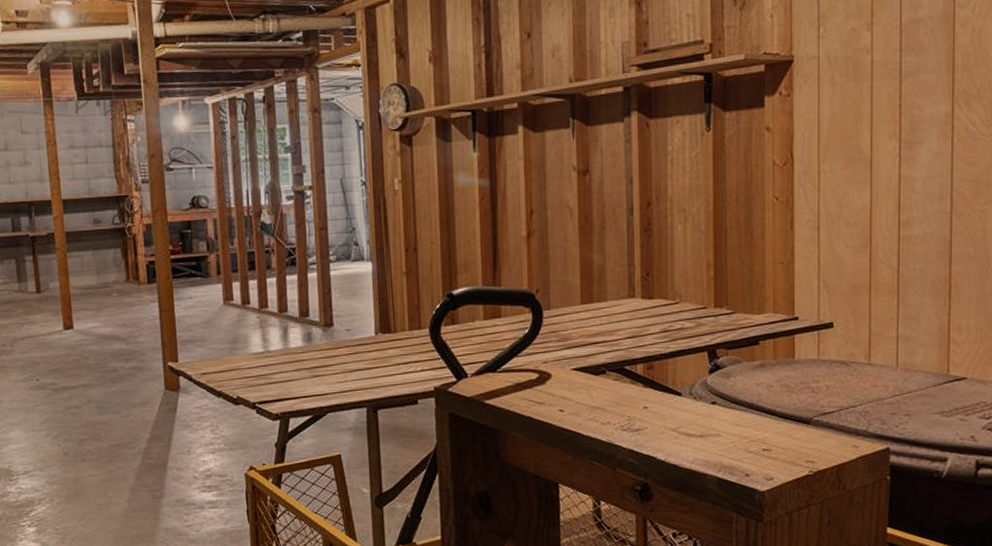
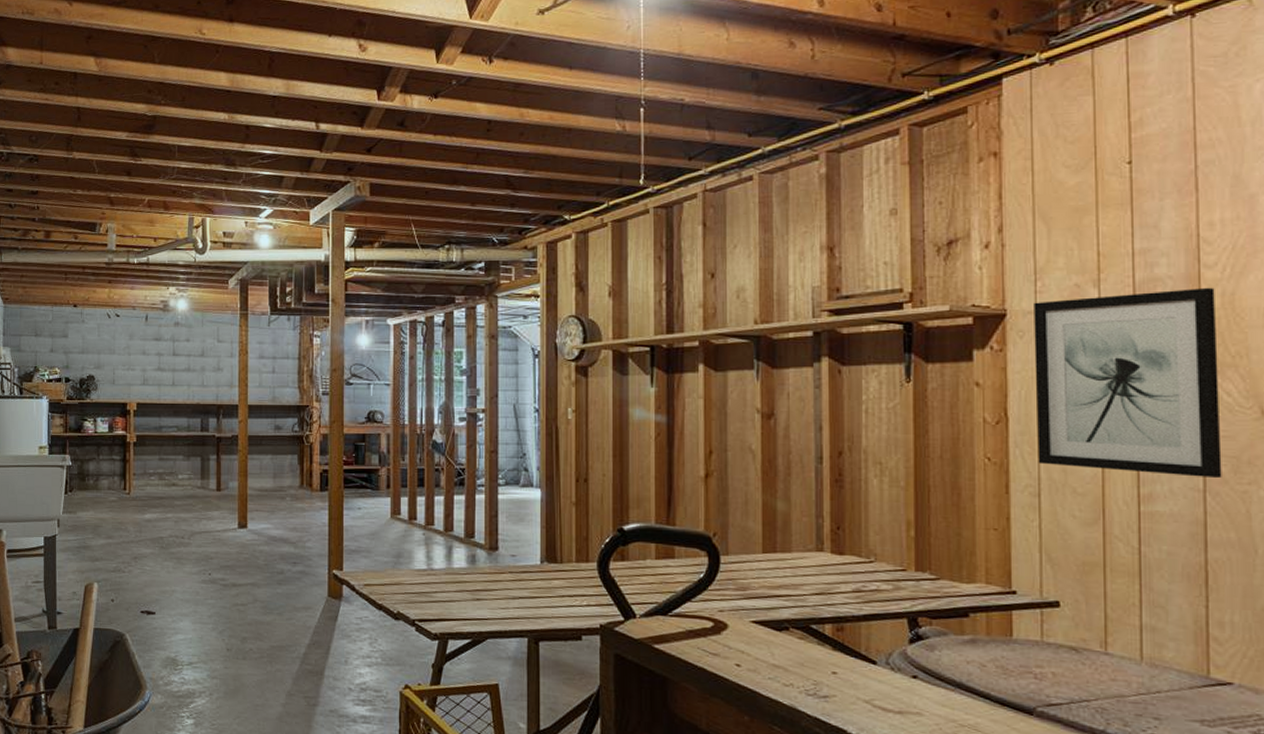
wall art: none [817,25,967,201] -> present [1034,287,1222,479]

